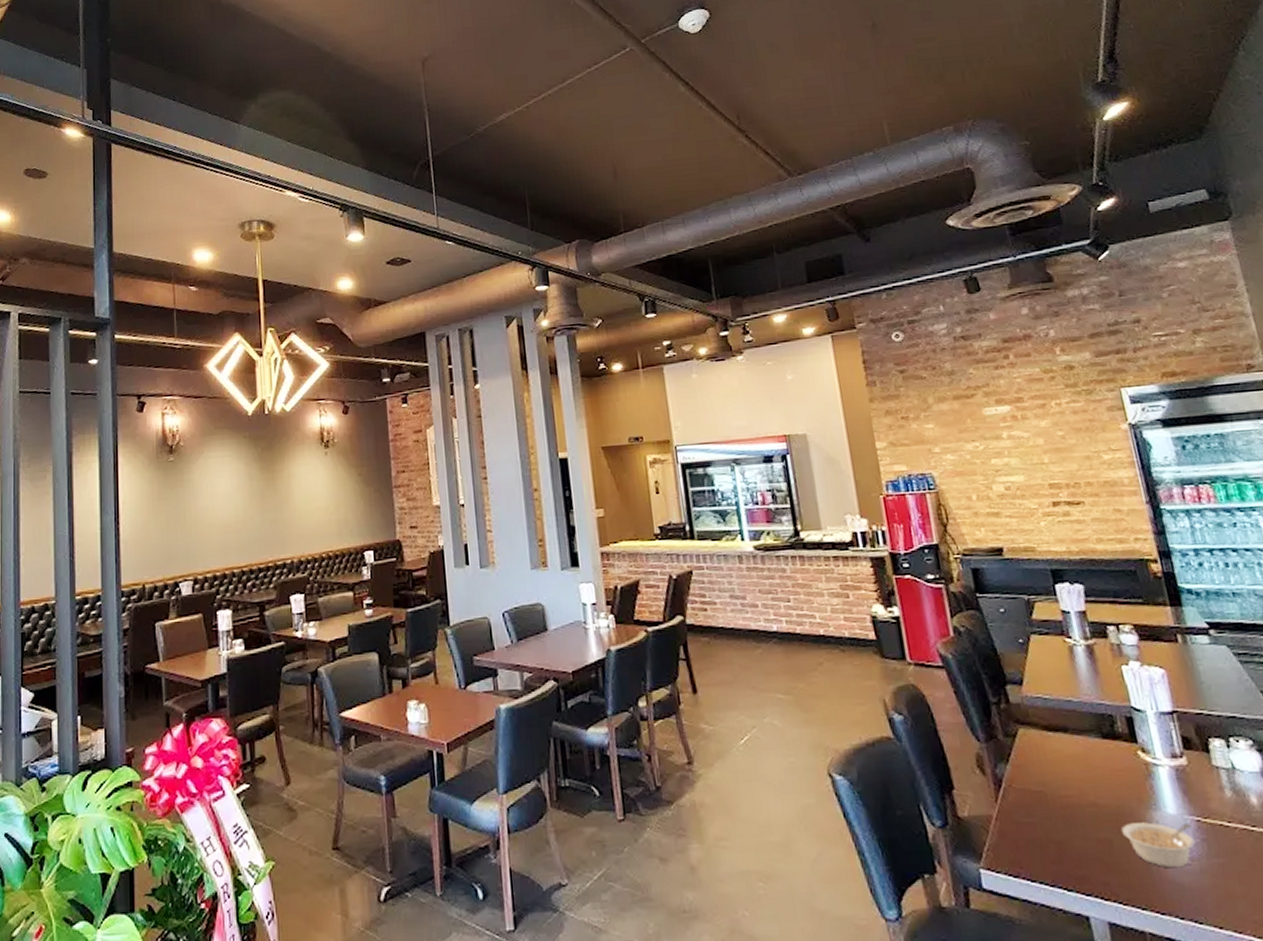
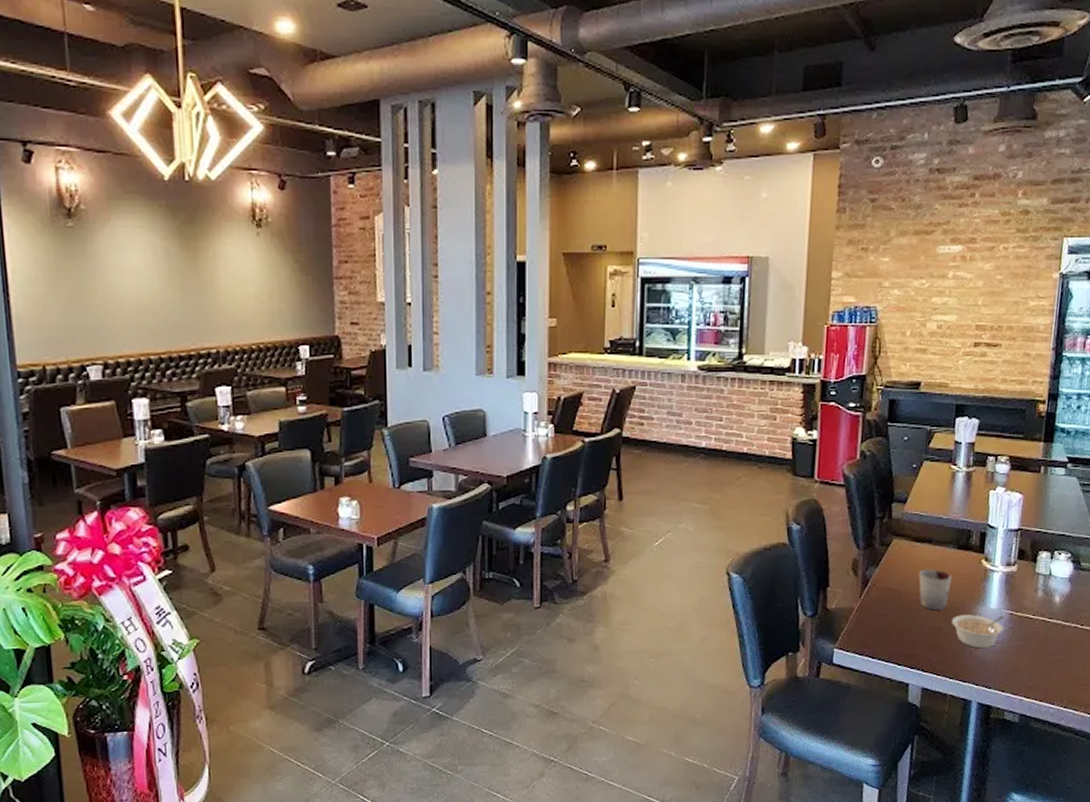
cup: none [1061,764,1110,818] -> present [918,569,952,611]

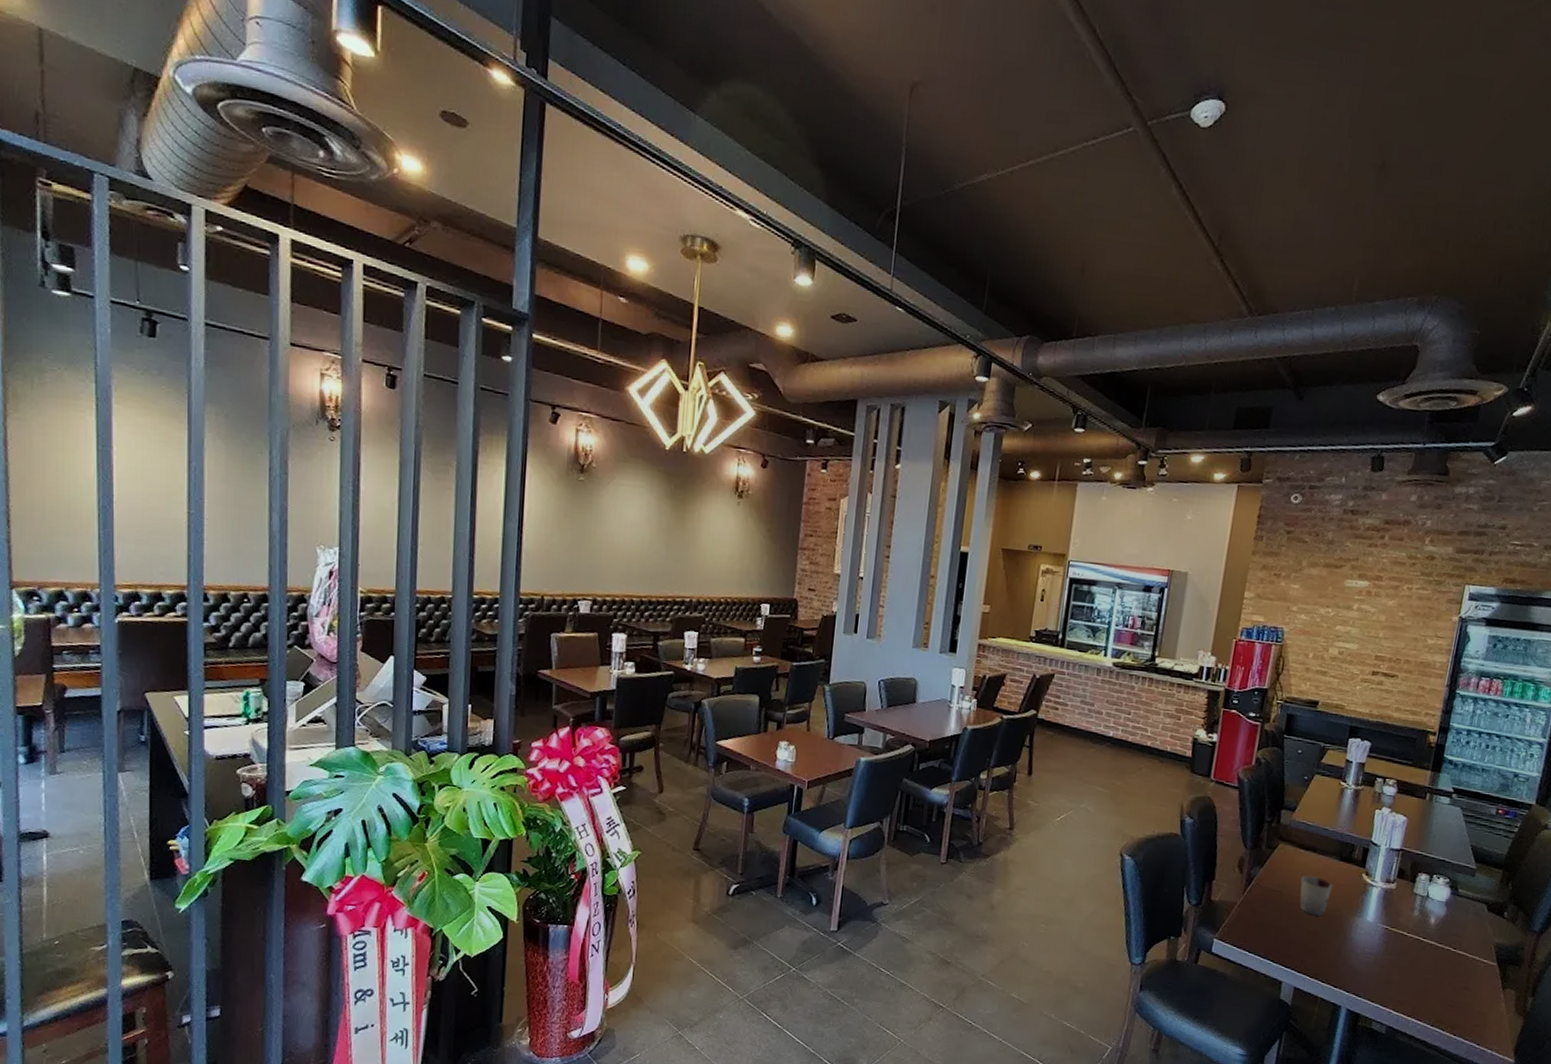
legume: present [951,614,1006,649] -> none [1328,923,1381,959]

